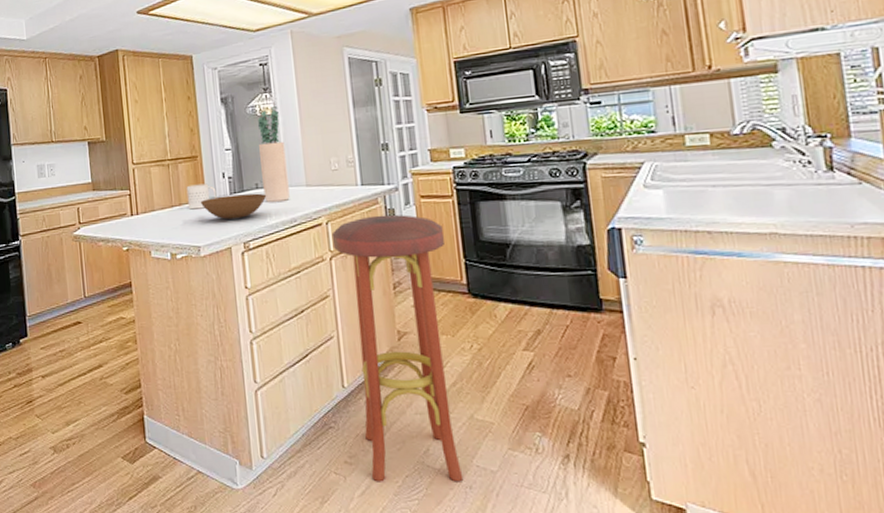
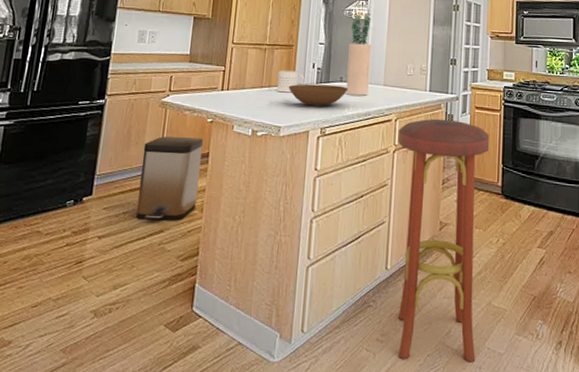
pedal bin: none [66,268,129,356] -> present [136,136,204,221]

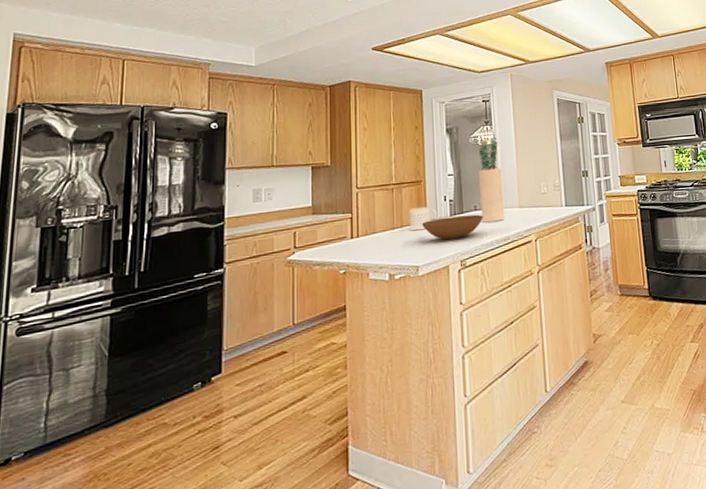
pedal bin: present [136,136,204,221] -> none [273,292,340,390]
bar stool: present [397,118,489,363] -> none [539,231,646,481]

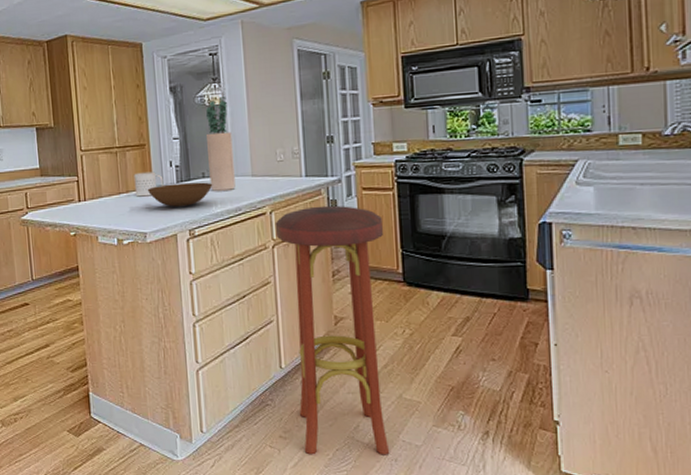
bar stool: none [539,231,646,481] -> present [275,205,390,455]

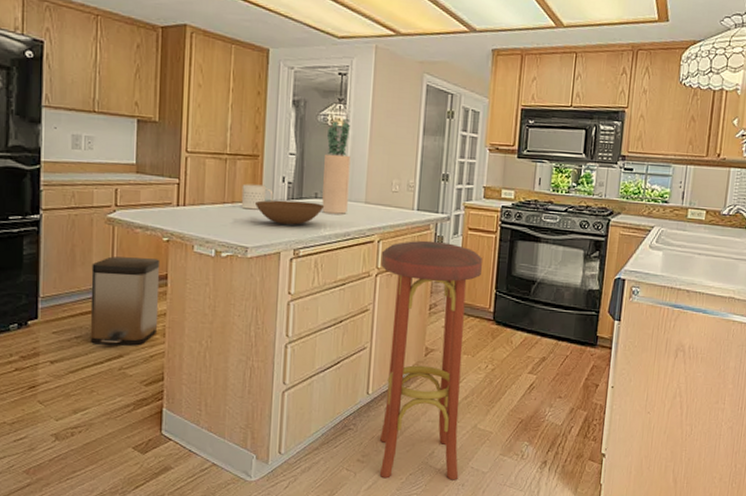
pedal bin: none [13,253,76,336] -> present [90,256,161,346]

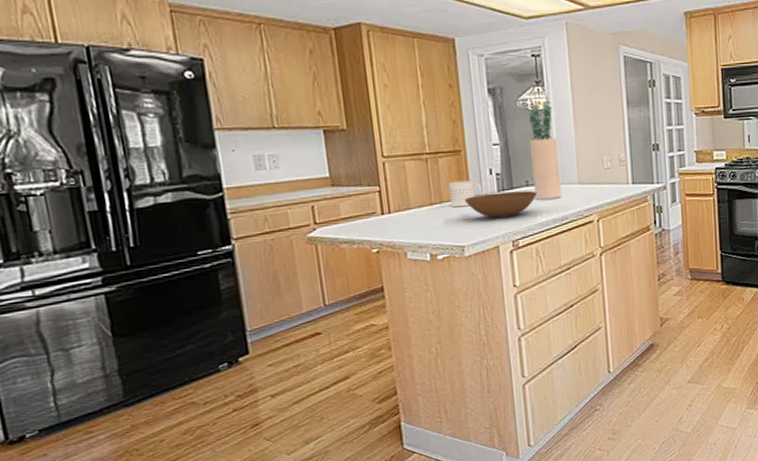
pedal bin: present [90,256,161,346] -> none [299,272,382,370]
bar stool: present [379,240,482,480] -> none [602,211,710,452]

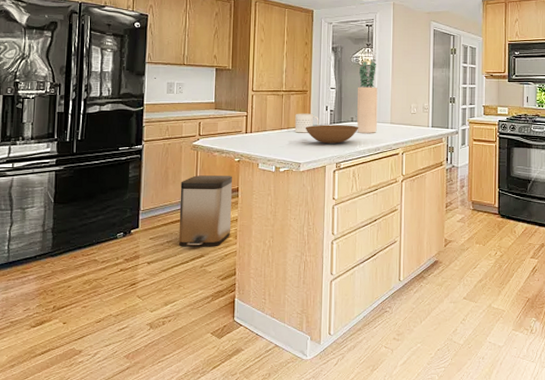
pedal bin: none [299,272,382,370] -> present [178,175,233,247]

